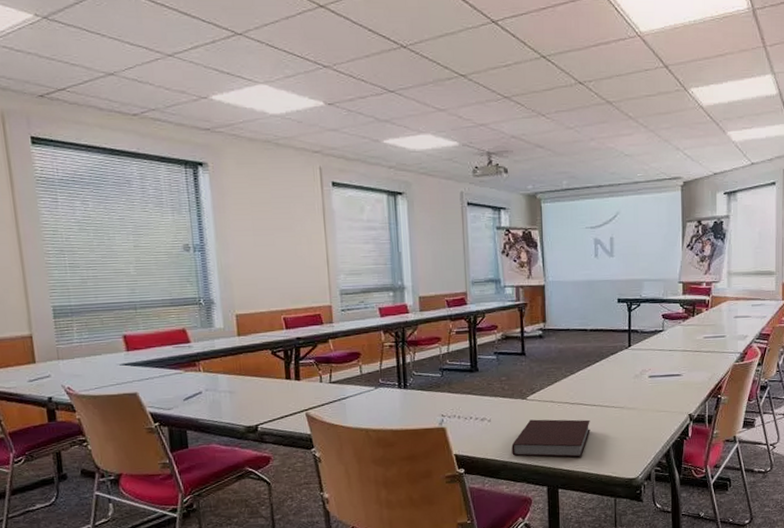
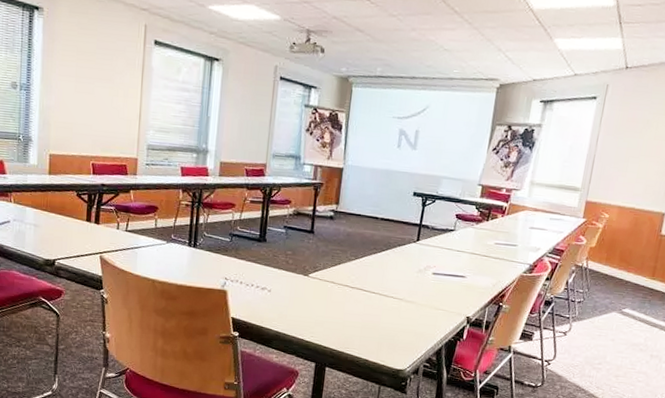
notebook: present [511,419,590,458] -> none [286,296,367,340]

